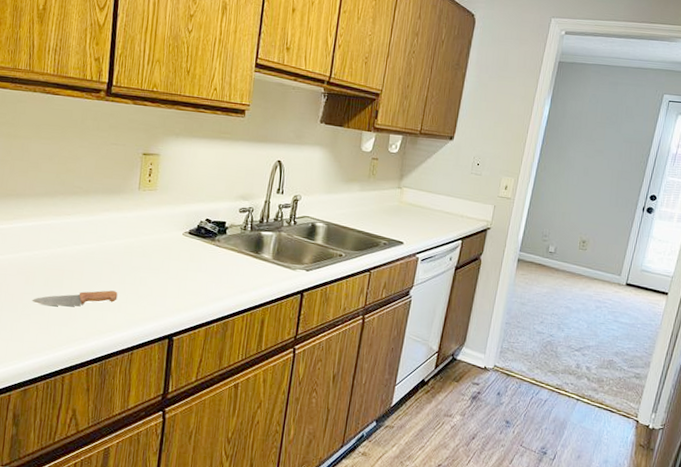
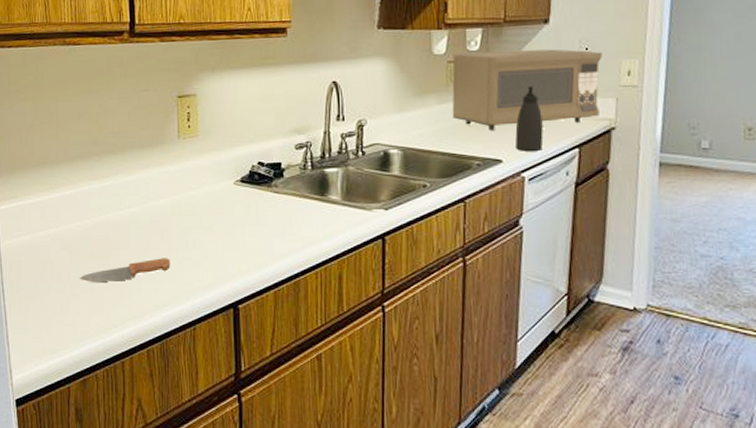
microwave: none [370,152,489,221] -> present [452,49,602,130]
soap dispenser: none [415,187,439,238] -> present [515,85,544,151]

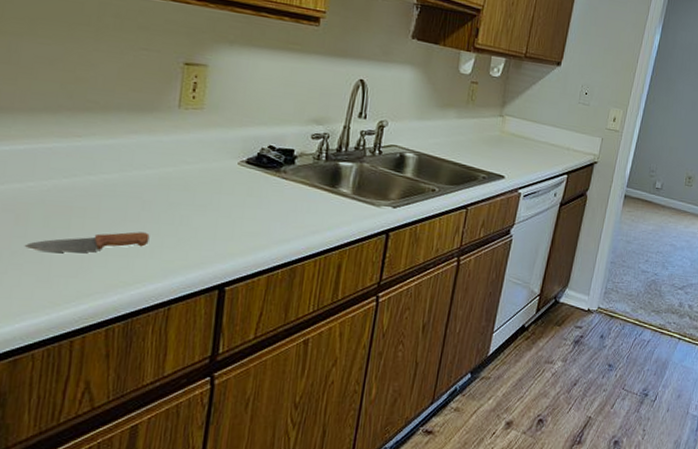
microwave: present [452,49,602,130] -> none [467,75,597,154]
soap dispenser: present [515,85,544,151] -> none [517,116,543,172]

